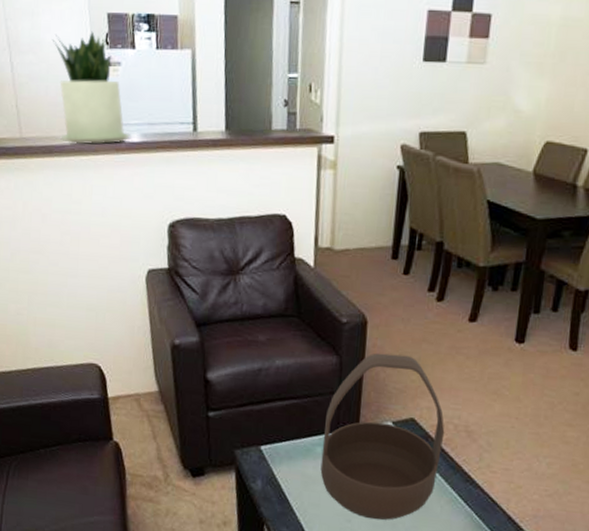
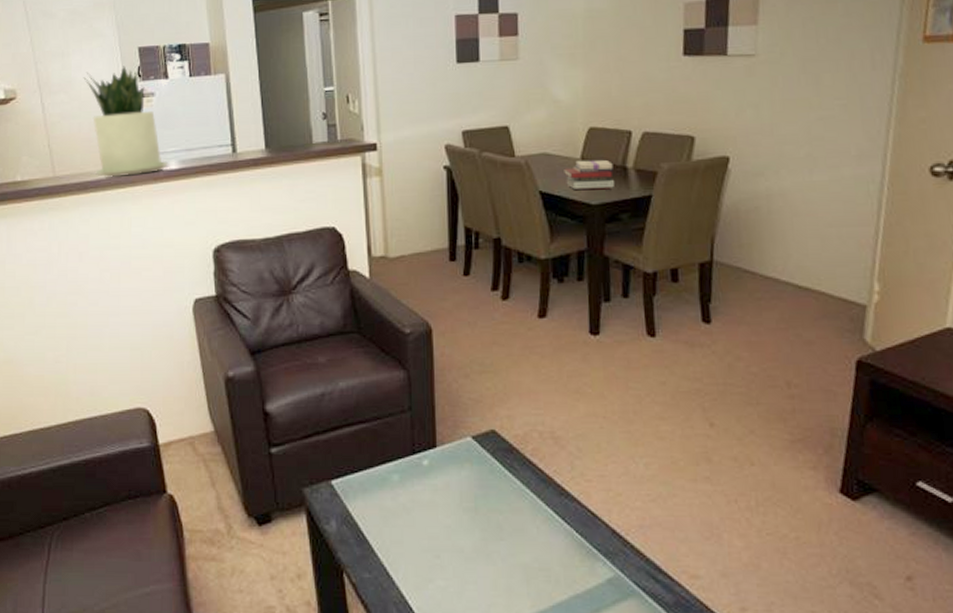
basket: present [320,353,445,520] -> none [398,361,530,552]
books: none [514,173,564,206] -> present [564,159,614,190]

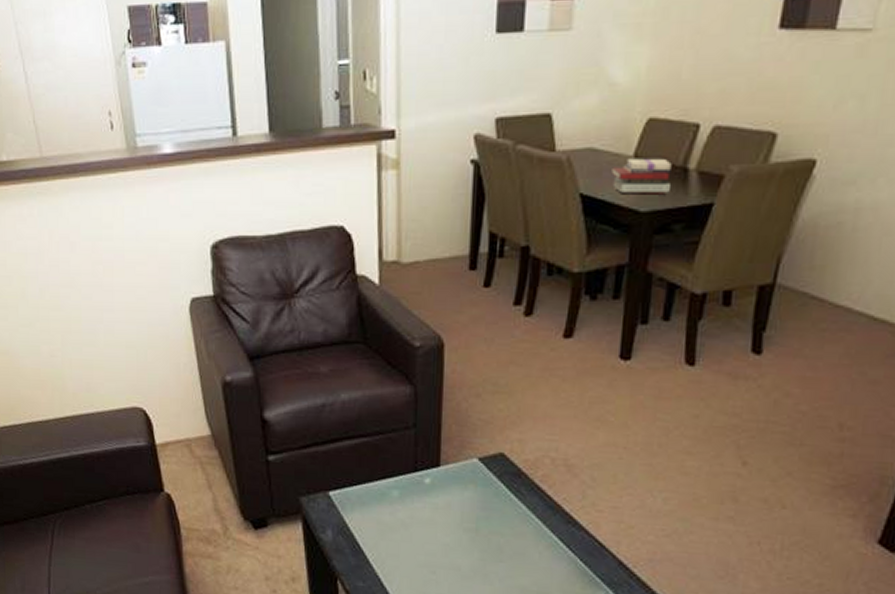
planter: present [83,66,168,177] -> none [68,28,162,160]

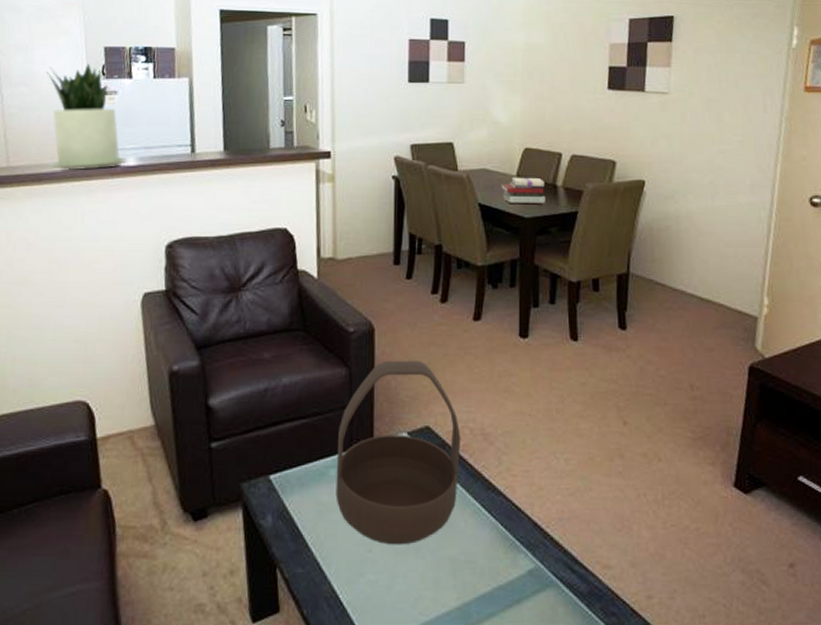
planter: none [68,28,162,160] -> present [46,63,126,170]
basket: none [398,379,540,571] -> present [335,360,461,545]

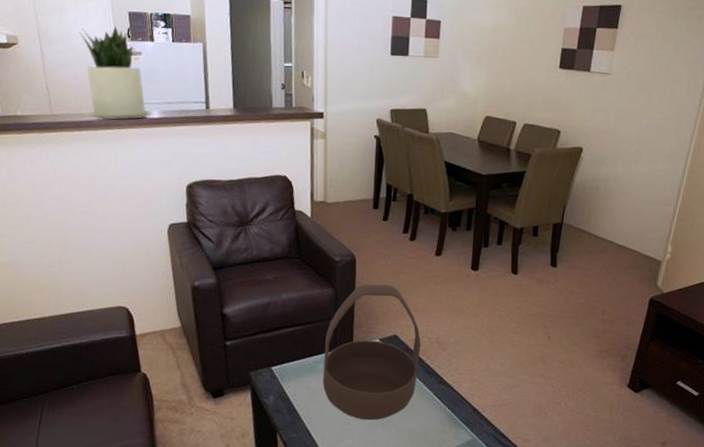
books: present [501,177,545,205] -> none [464,140,500,164]

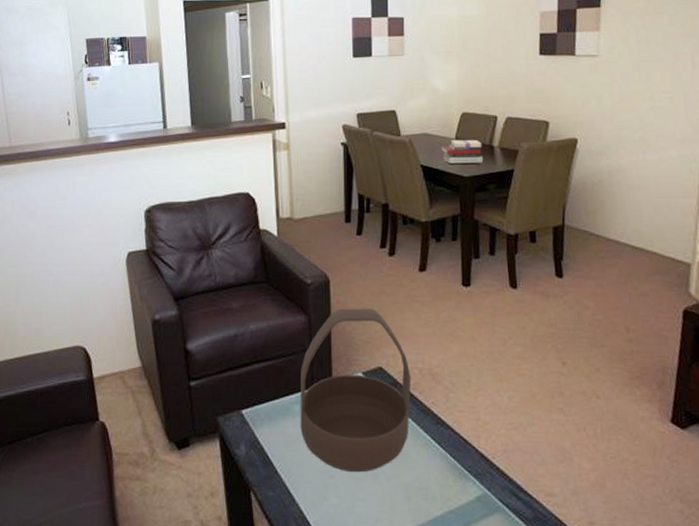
planter: present [79,26,151,120] -> none [38,54,108,147]
books: none [464,140,500,164] -> present [441,139,483,165]

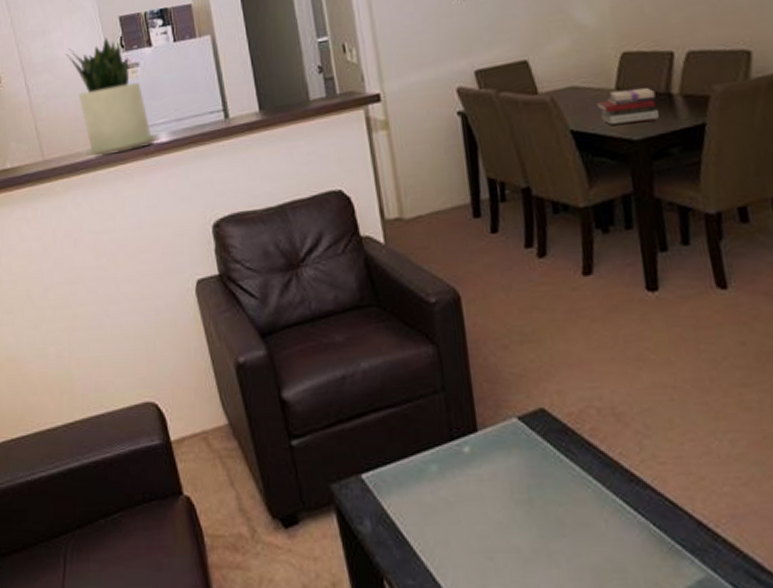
planter: none [38,54,108,147] -> present [65,37,158,157]
basket: present [300,308,412,473] -> none [433,330,591,552]

